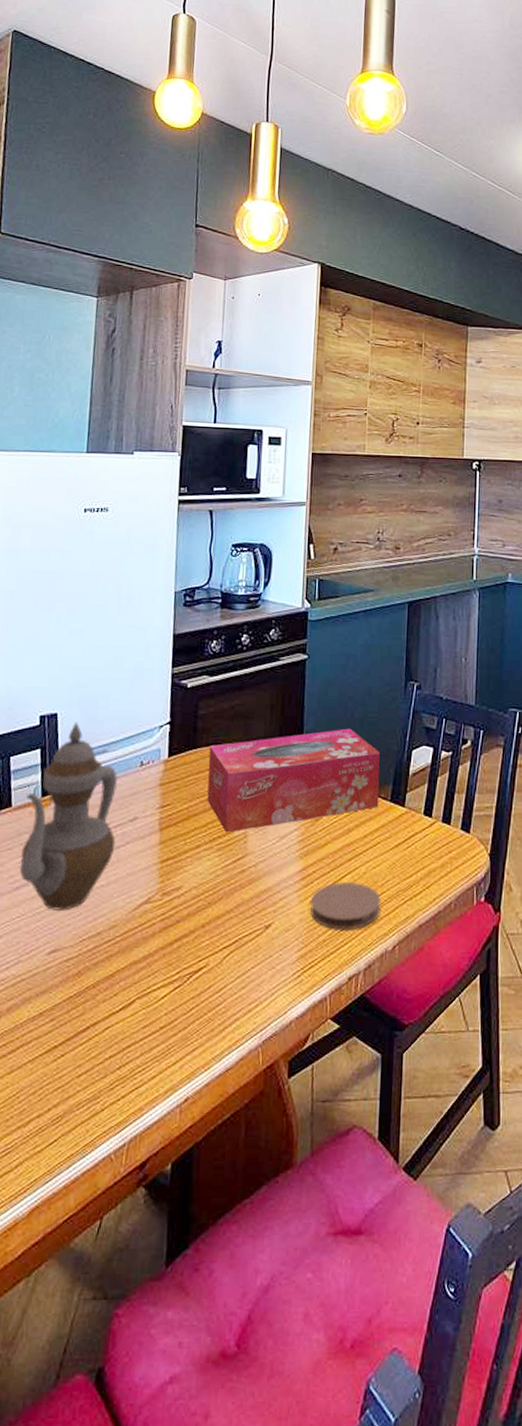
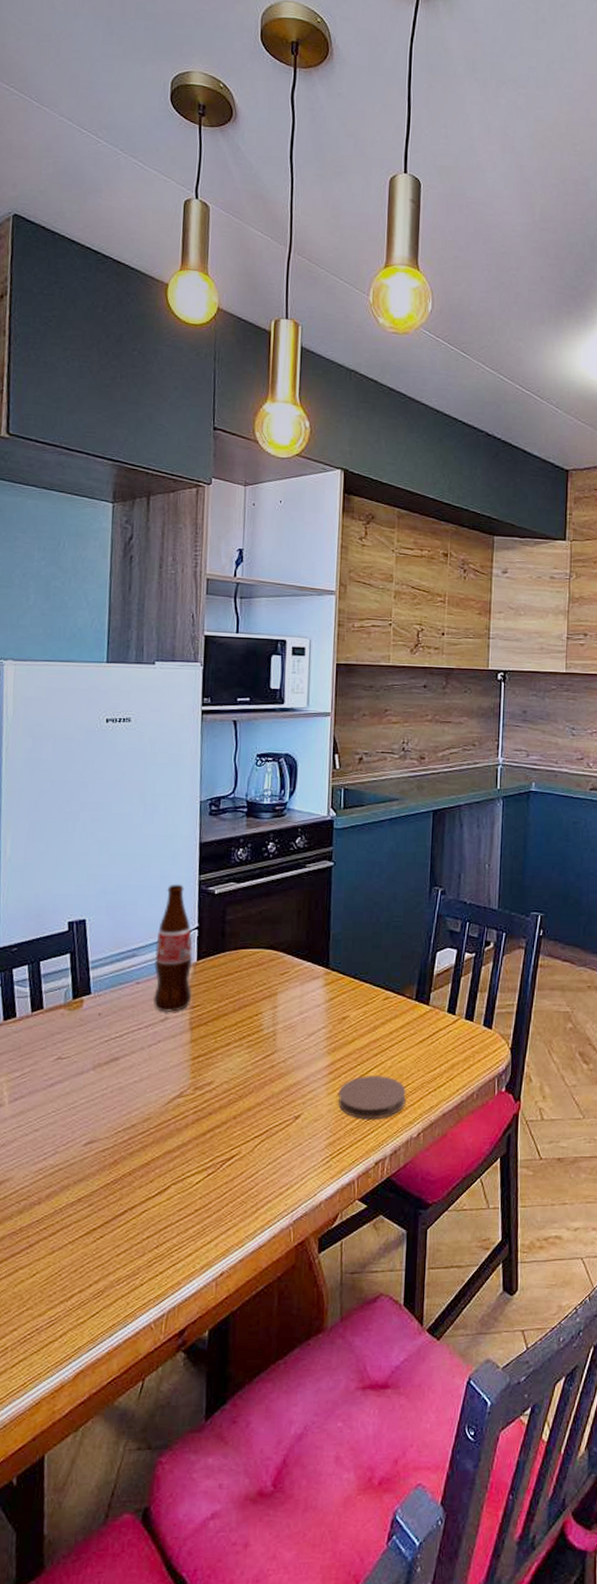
teapot: present [19,722,118,910] -> none [53,927,147,1105]
bottle: none [123,677,164,811] -> present [154,884,193,1012]
tissue box: present [207,728,380,833] -> none [236,932,405,1031]

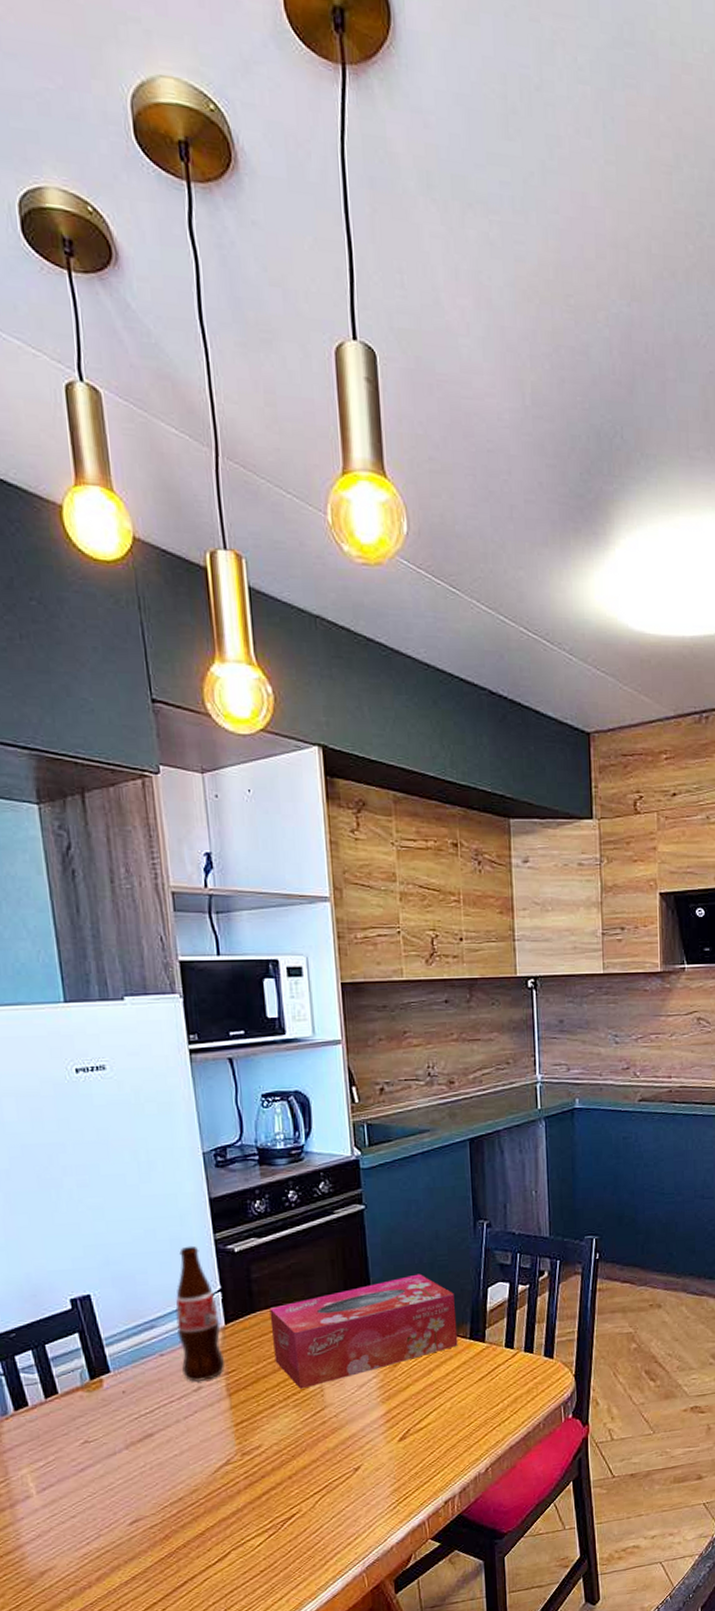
tissue box: none [236,932,405,1031] -> present [269,1273,458,1389]
coaster: present [337,1076,406,1120] -> none [397,1417,470,1463]

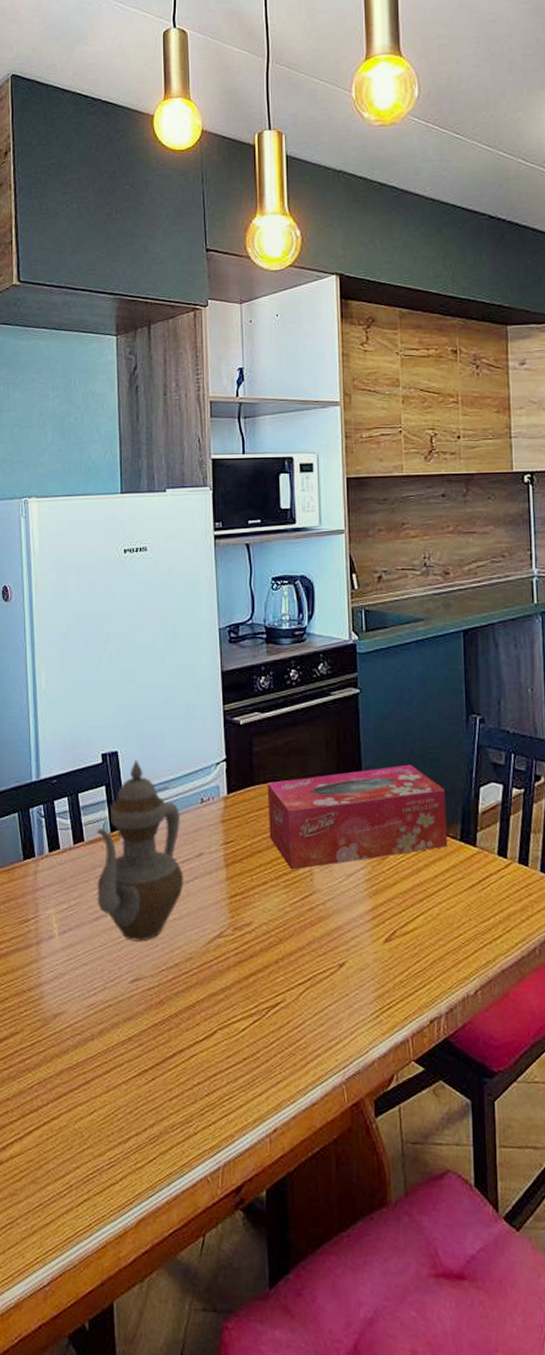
teapot: none [73,1301,183,1485] -> present [97,759,184,941]
bottle: present [175,1245,225,1382] -> none [186,714,225,847]

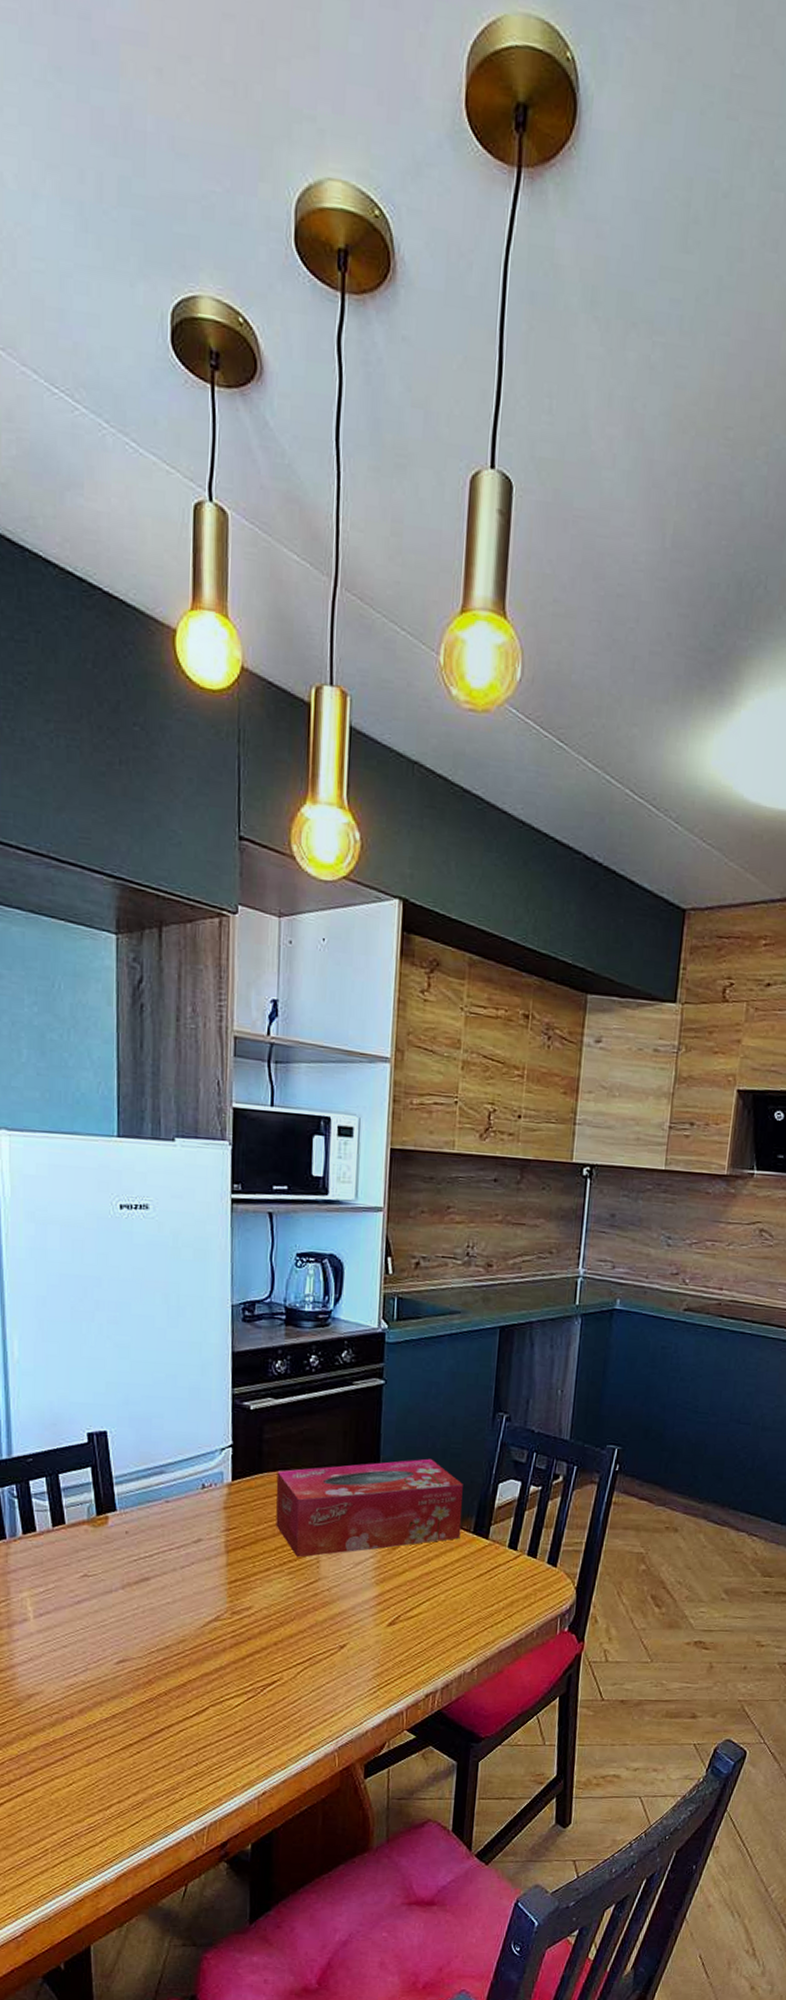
teapot: present [97,759,184,941] -> none [79,1441,180,1625]

